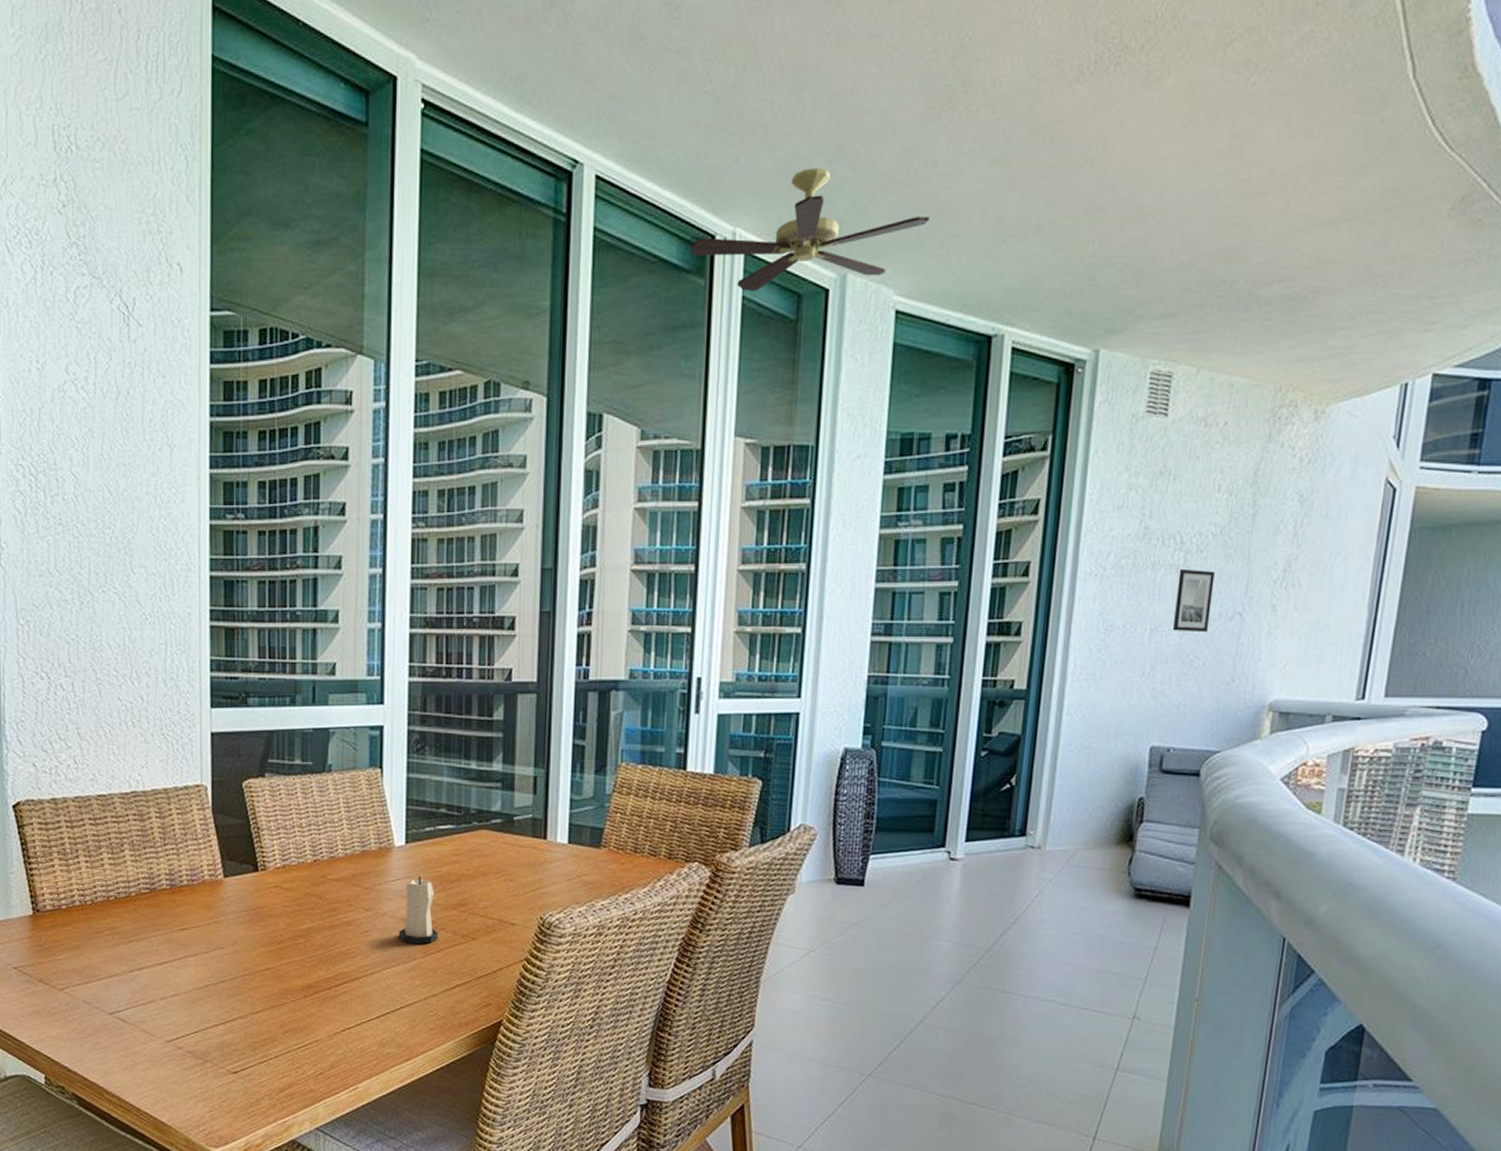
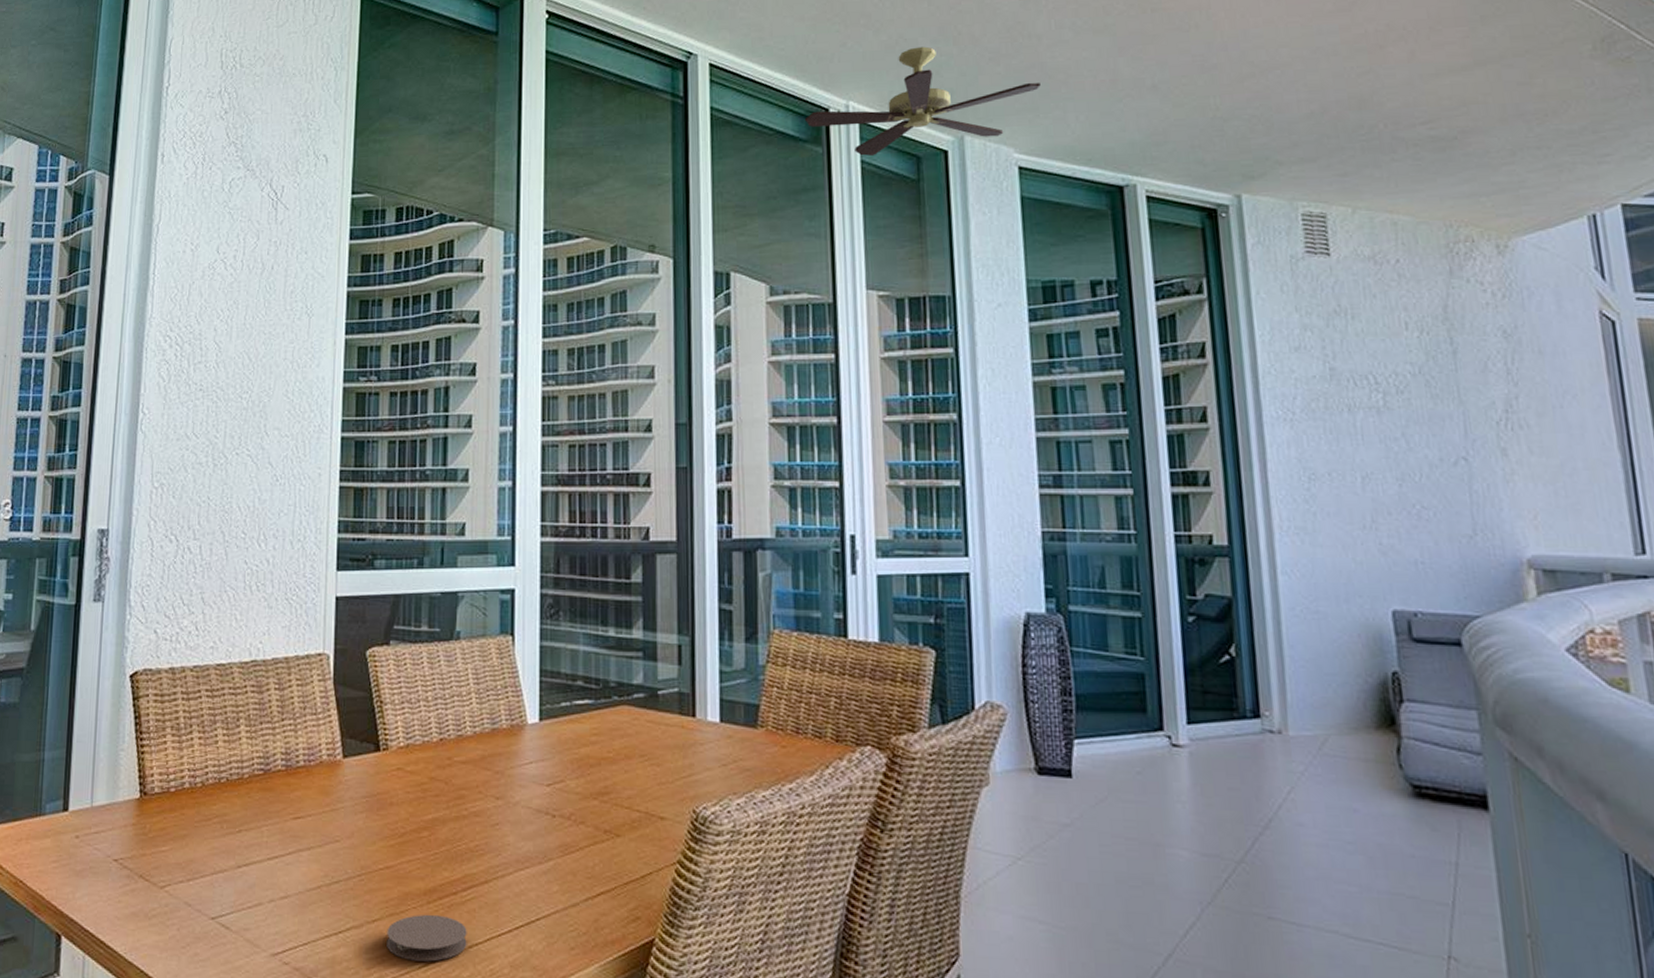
coaster: none [269,1005,340,1043] -> present [387,914,467,962]
candle: present [399,876,438,945] -> none [533,758,577,841]
wall art: present [1173,568,1215,633] -> none [1381,410,1432,480]

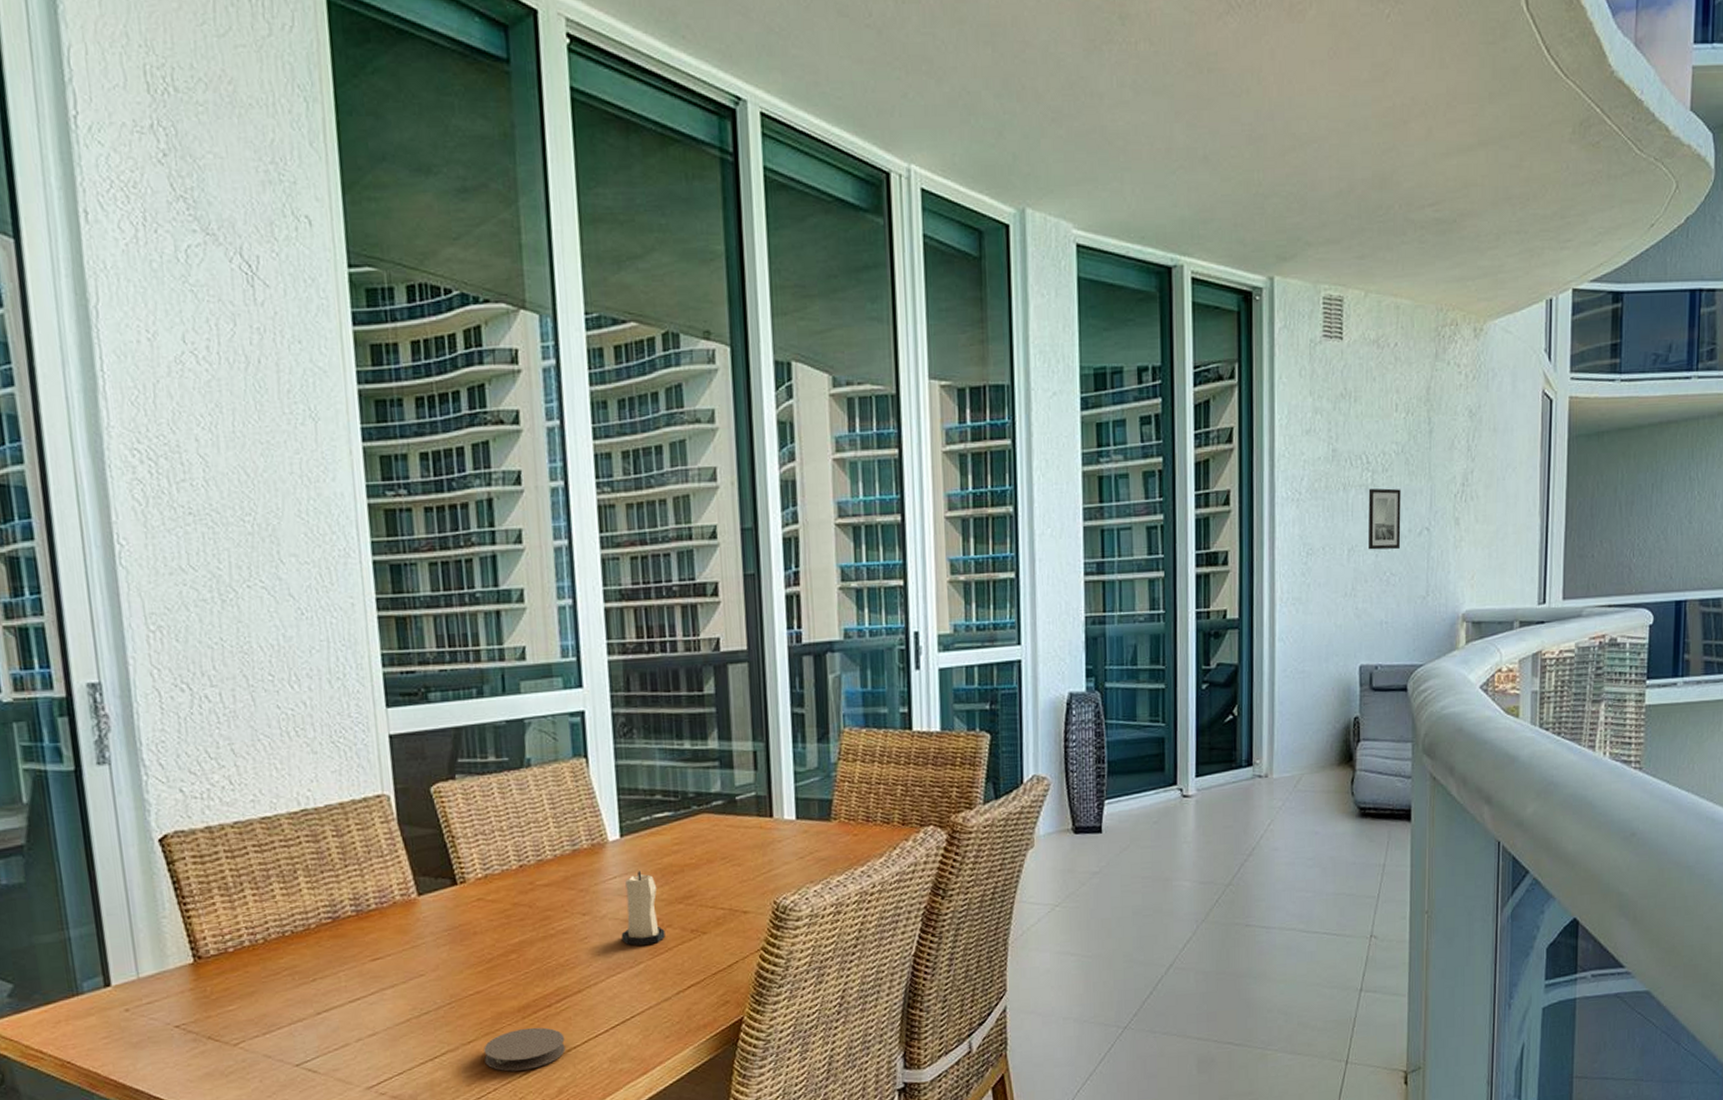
candle: none [533,758,577,841] -> present [621,871,665,946]
ceiling fan: present [805,46,1041,156] -> none [865,101,1100,229]
wall art: none [1381,410,1432,480] -> present [1368,488,1401,550]

